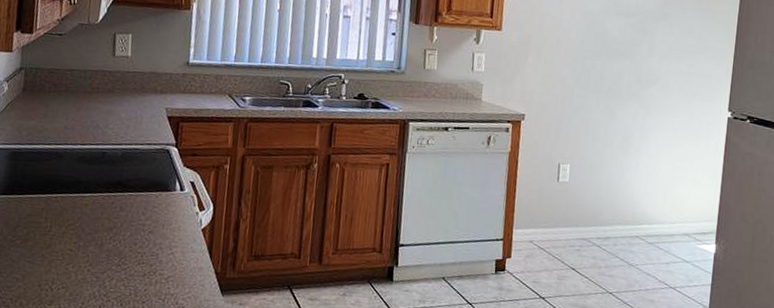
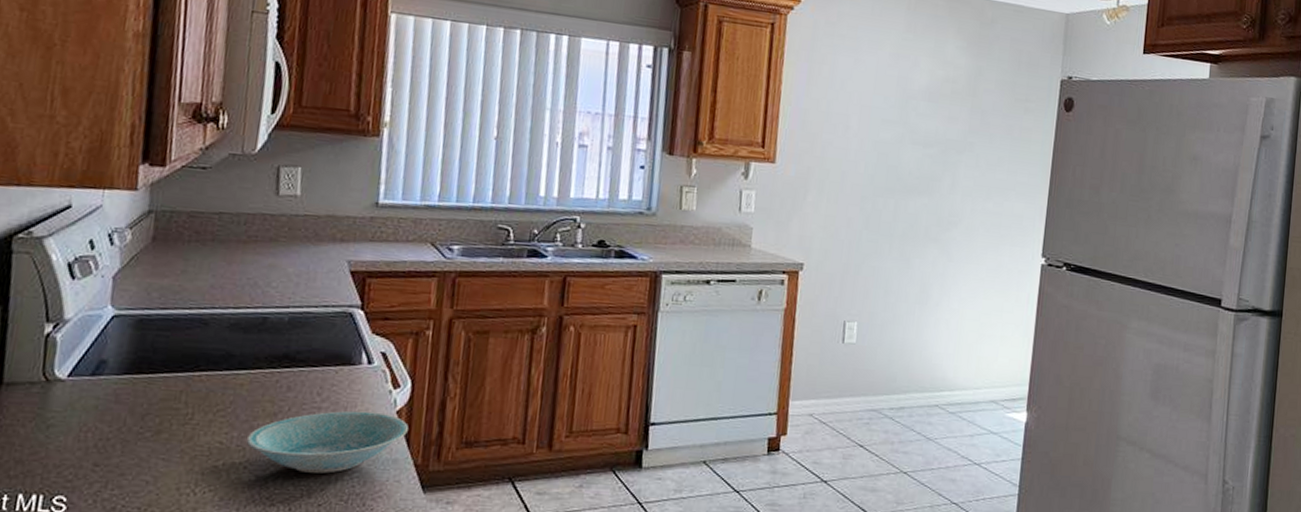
bowl: none [89,227,211,277] -> present [246,410,409,474]

